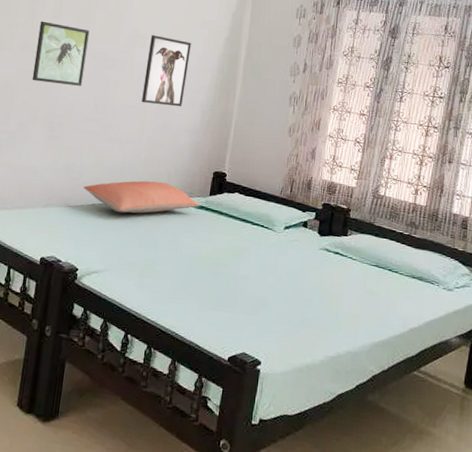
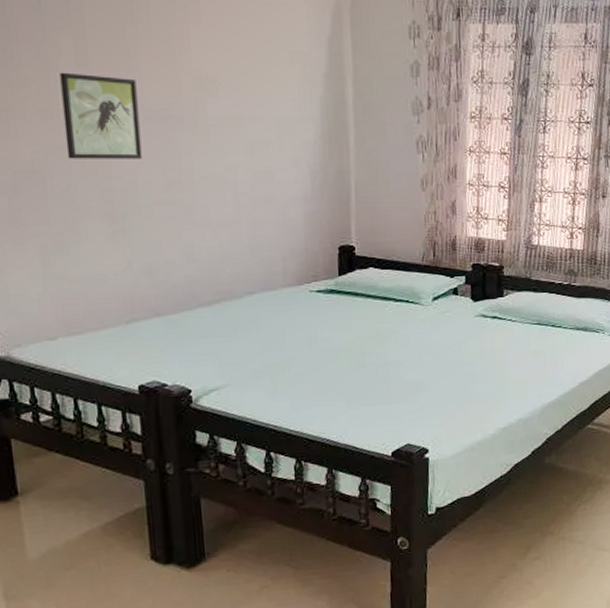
pillow: present [84,180,199,214] -> none [176,268,328,314]
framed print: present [142,35,192,107] -> none [224,78,284,172]

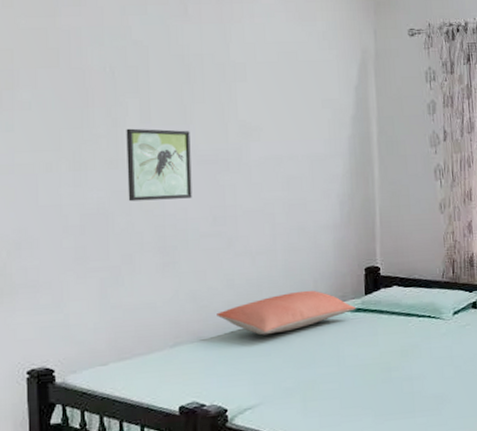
pillow: none [176,268,328,314] -> present [217,290,355,335]

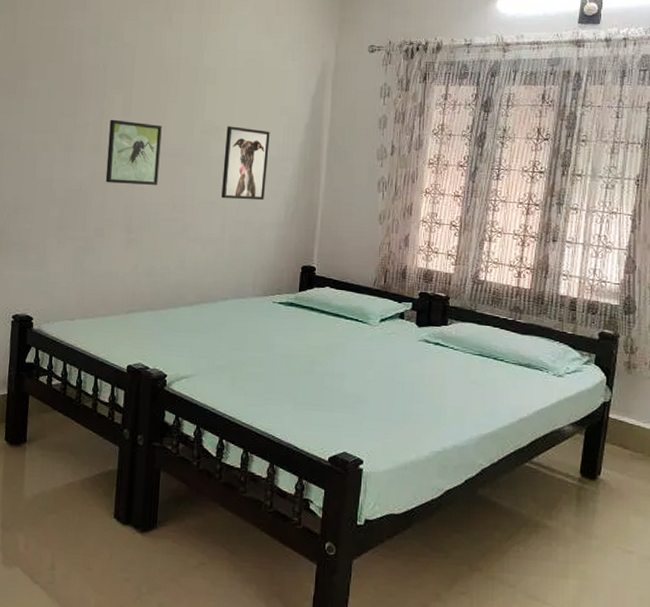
pillow: present [217,290,355,335] -> none [167,279,289,315]
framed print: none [265,125,316,205] -> present [221,126,270,201]

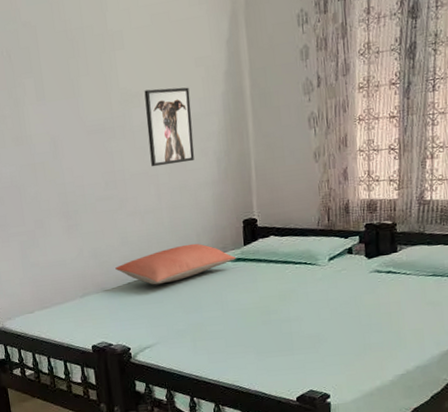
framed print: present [105,119,162,185] -> none [26,103,86,174]
pillow: none [167,279,289,315] -> present [115,243,236,285]

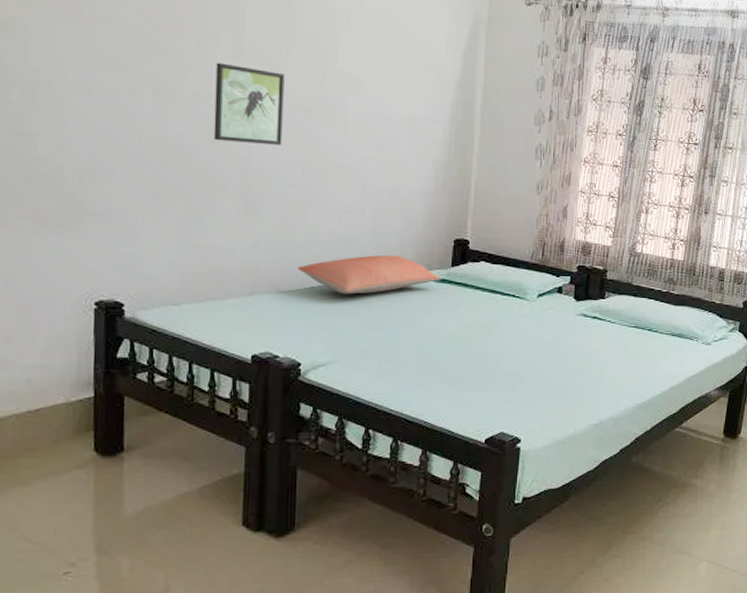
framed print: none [26,103,86,174] -> present [213,62,285,145]
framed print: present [144,87,194,167] -> none [361,79,416,166]

